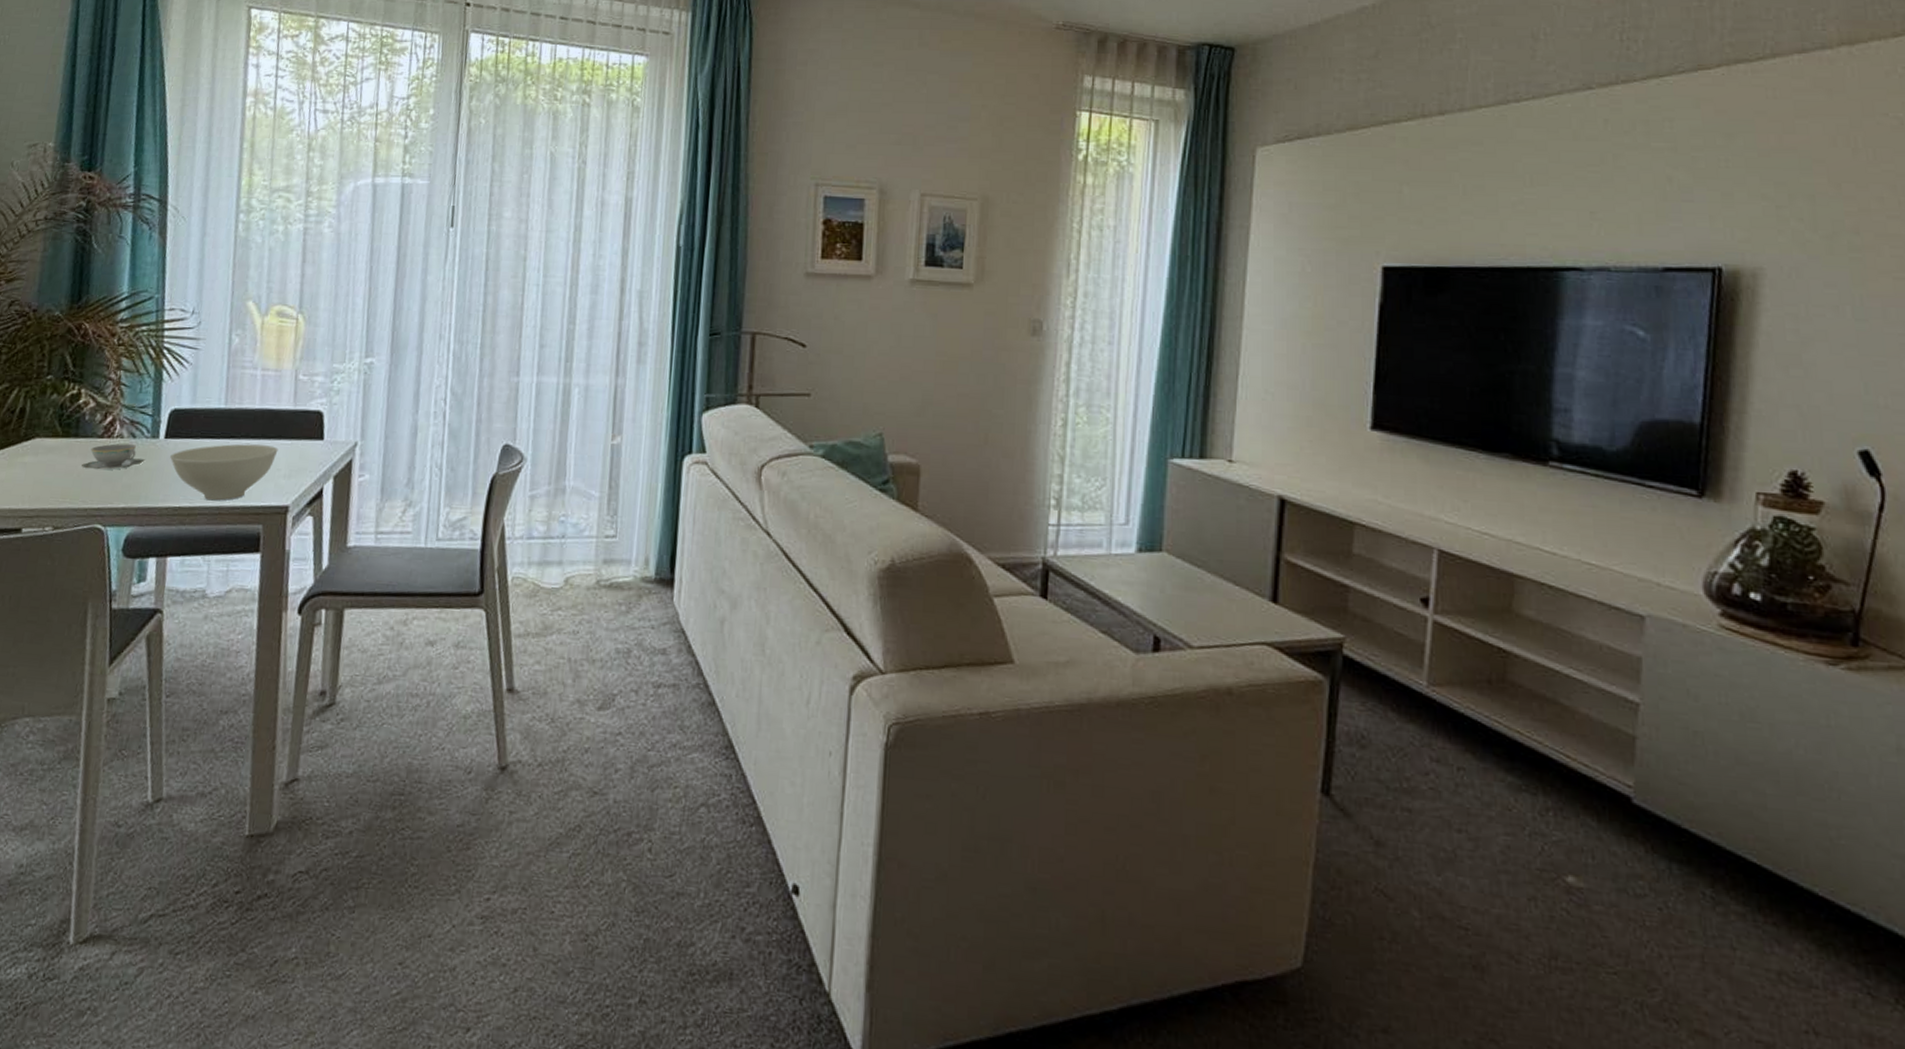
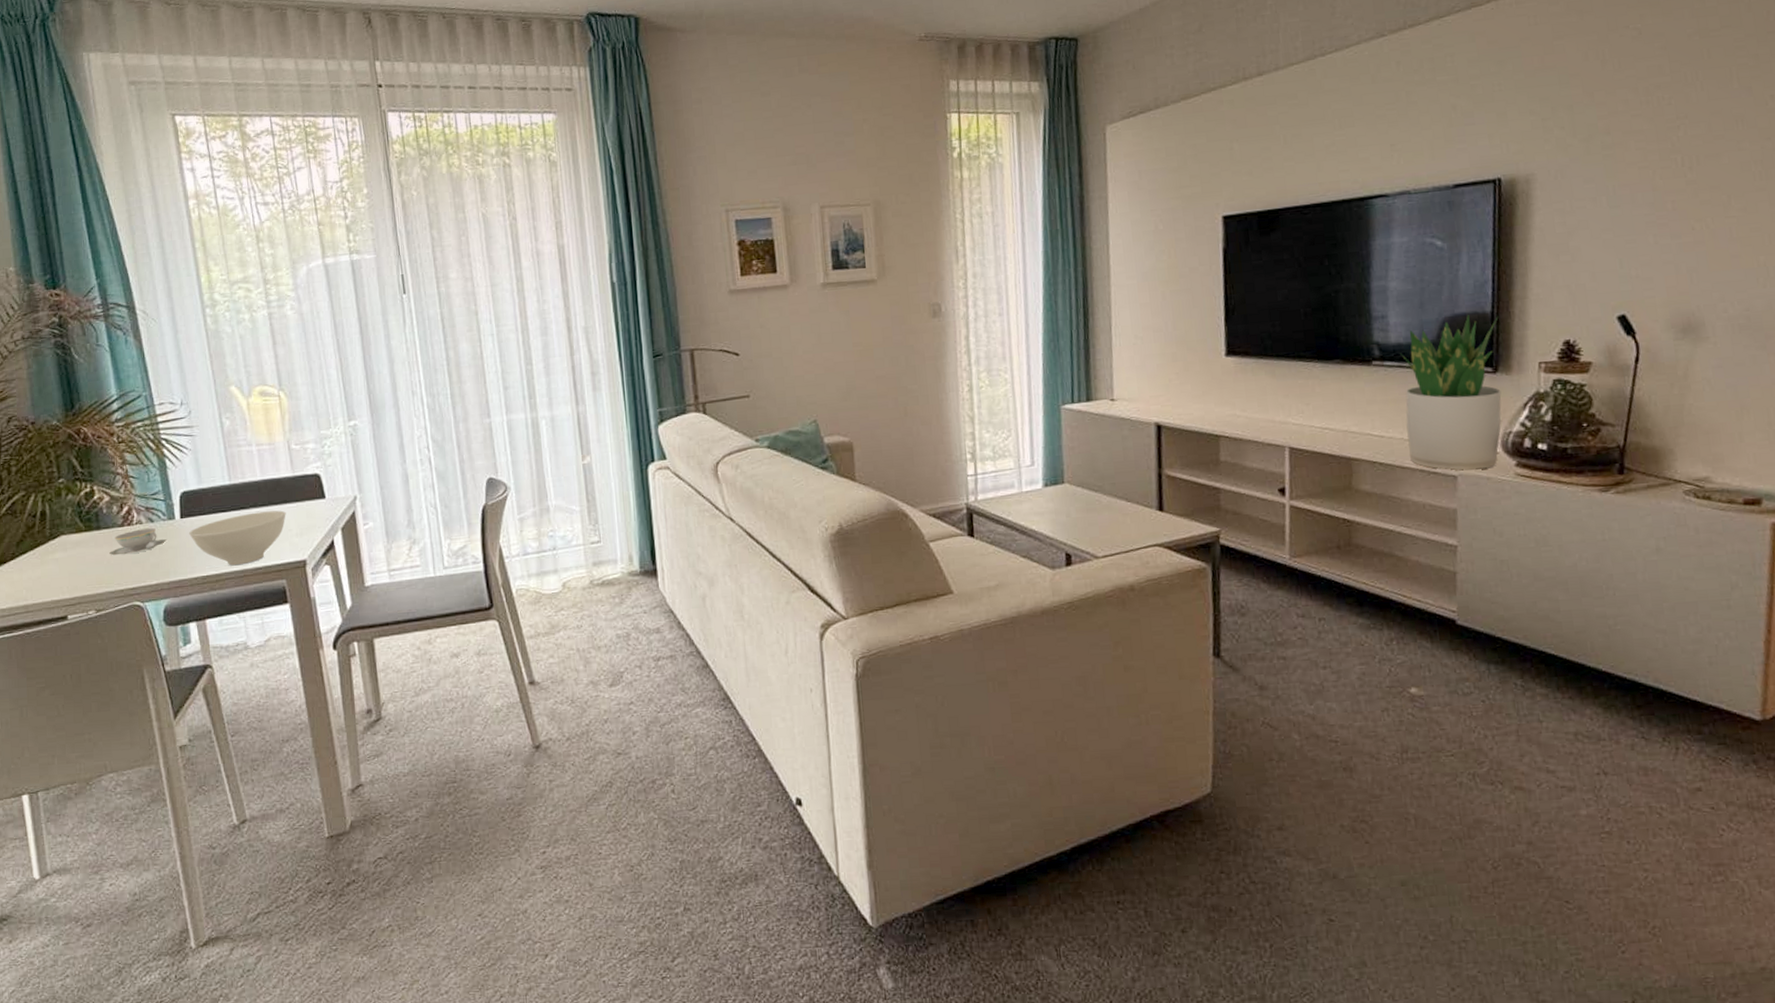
planter: none [1584,423,1708,614] -> present [1400,315,1502,471]

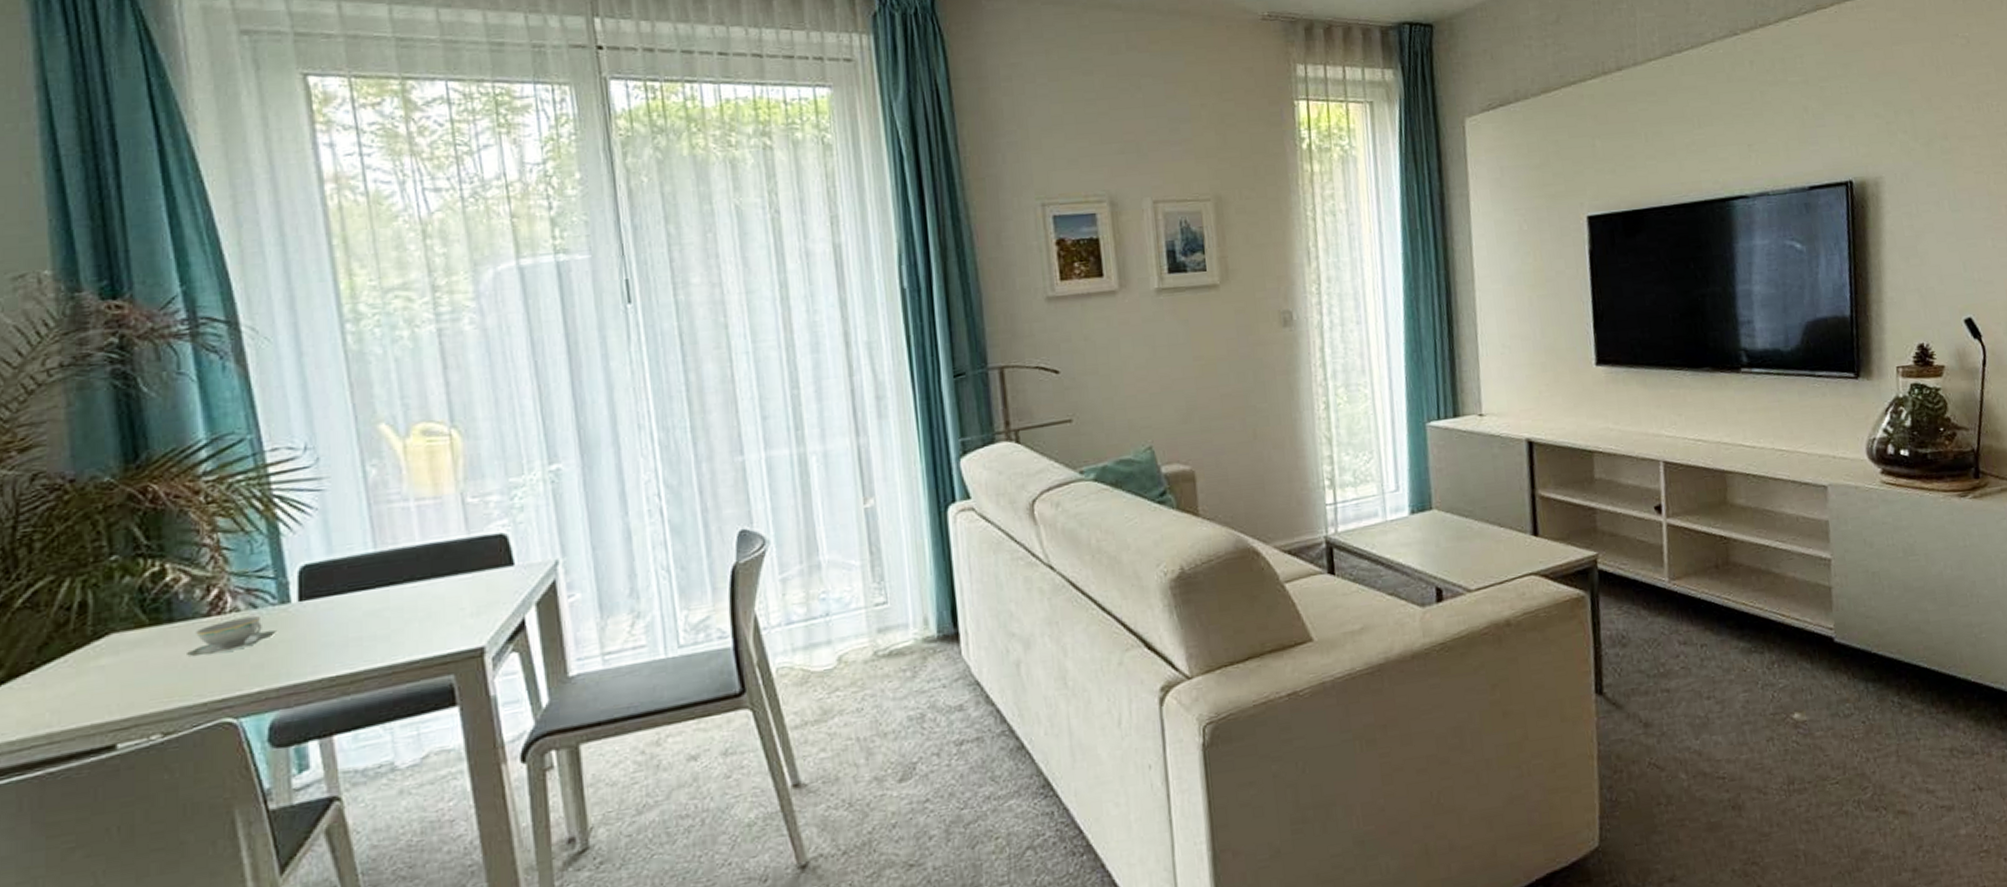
bowl: present [189,510,286,566] -> none [311,583,457,661]
planter: present [1400,315,1502,471] -> none [1767,319,1866,481]

